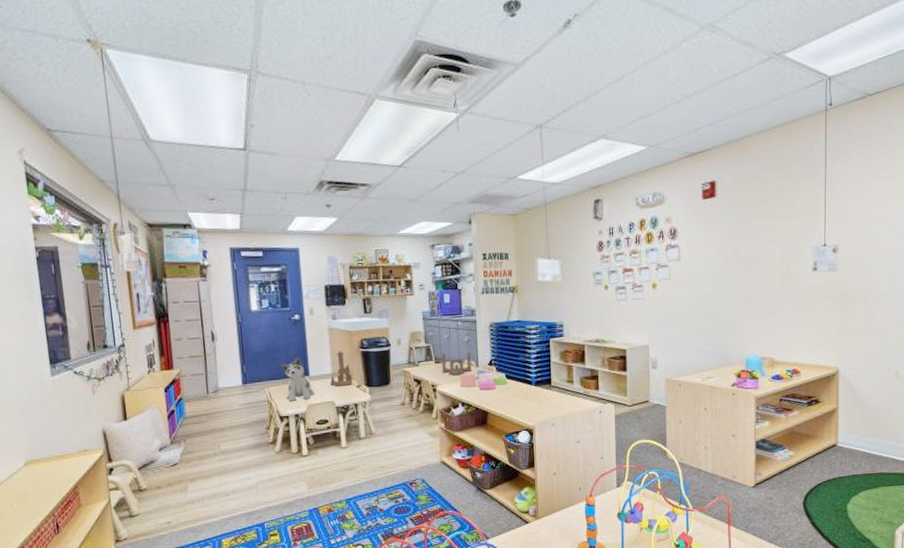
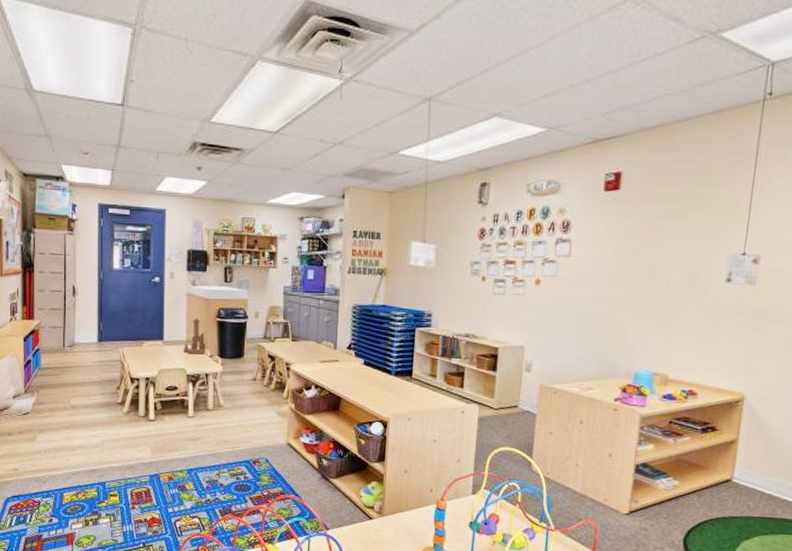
plush toy: present [280,357,315,402] -> none [136,320,167,365]
toy blocks: present [442,352,472,376] -> none [298,332,330,357]
toy blocks: present [460,370,507,390] -> none [315,354,365,375]
books: none [572,342,601,364] -> present [438,335,470,359]

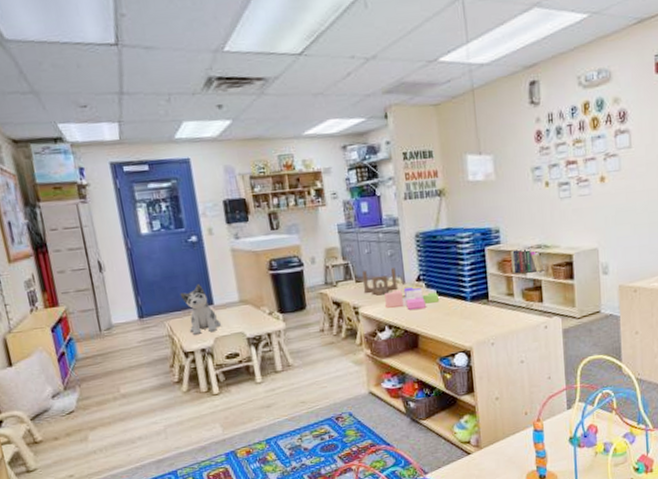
plush toy: none [136,320,167,365] -> present [179,284,222,336]
toy blocks: present [184,318,206,355] -> none [238,274,264,315]
toy blocks: none [298,332,330,357] -> present [362,267,398,296]
toy blocks: none [315,354,365,375] -> present [384,287,439,310]

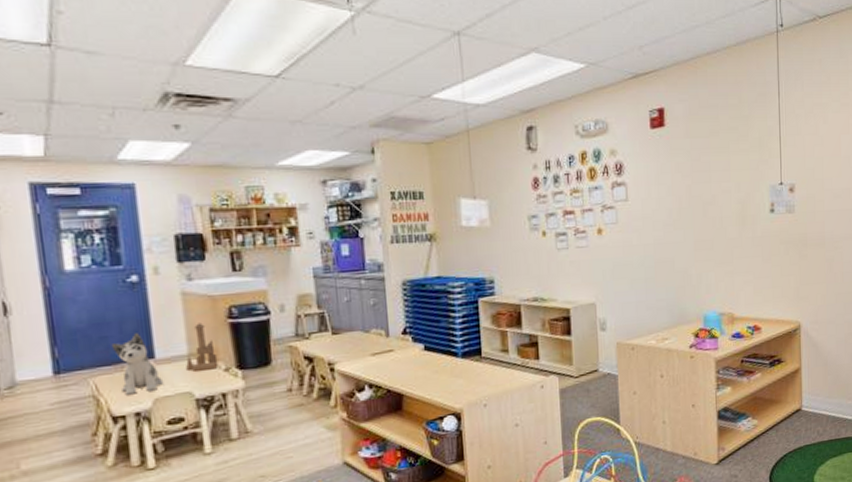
toy blocks: none [238,274,264,315] -> present [186,323,218,371]
toy blocks: present [362,267,398,296] -> none [340,318,380,350]
toy blocks: present [384,287,439,310] -> none [365,341,427,366]
books: present [511,248,545,274] -> none [506,301,541,328]

